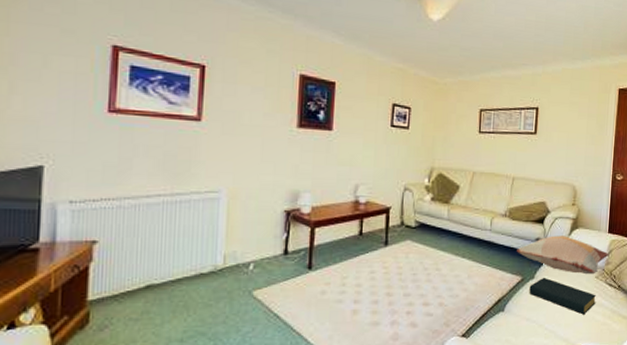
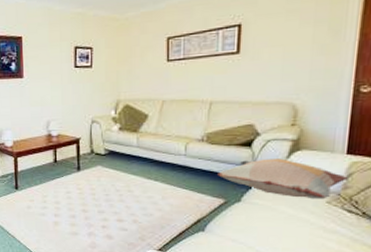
hardback book: present [529,277,596,315] -> none [234,200,327,241]

